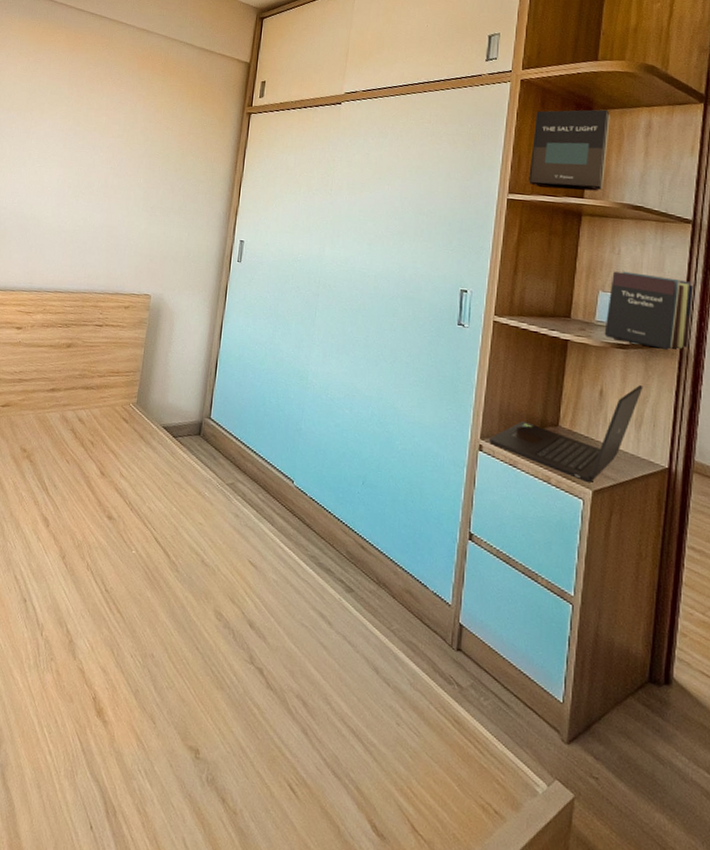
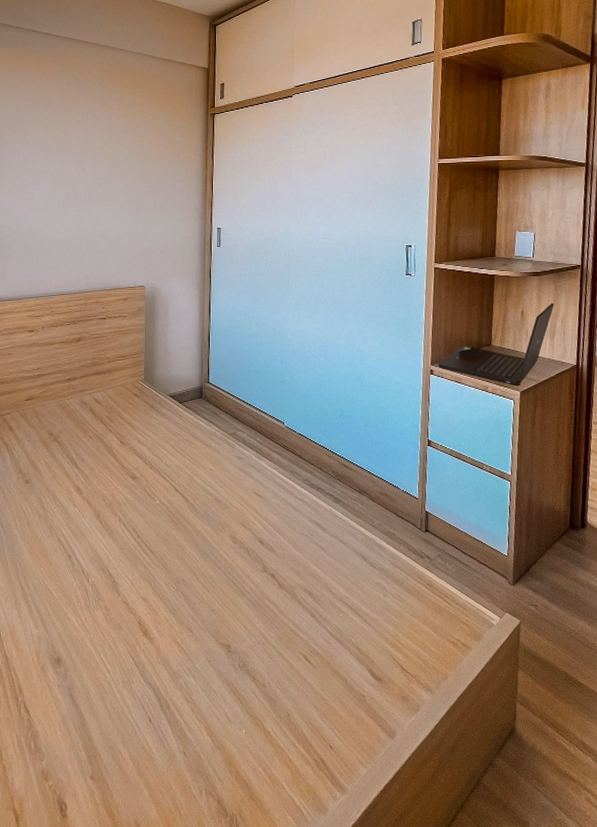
books: present [529,109,610,191] -> none [454,77,517,151]
books: present [604,271,694,351] -> none [522,212,589,273]

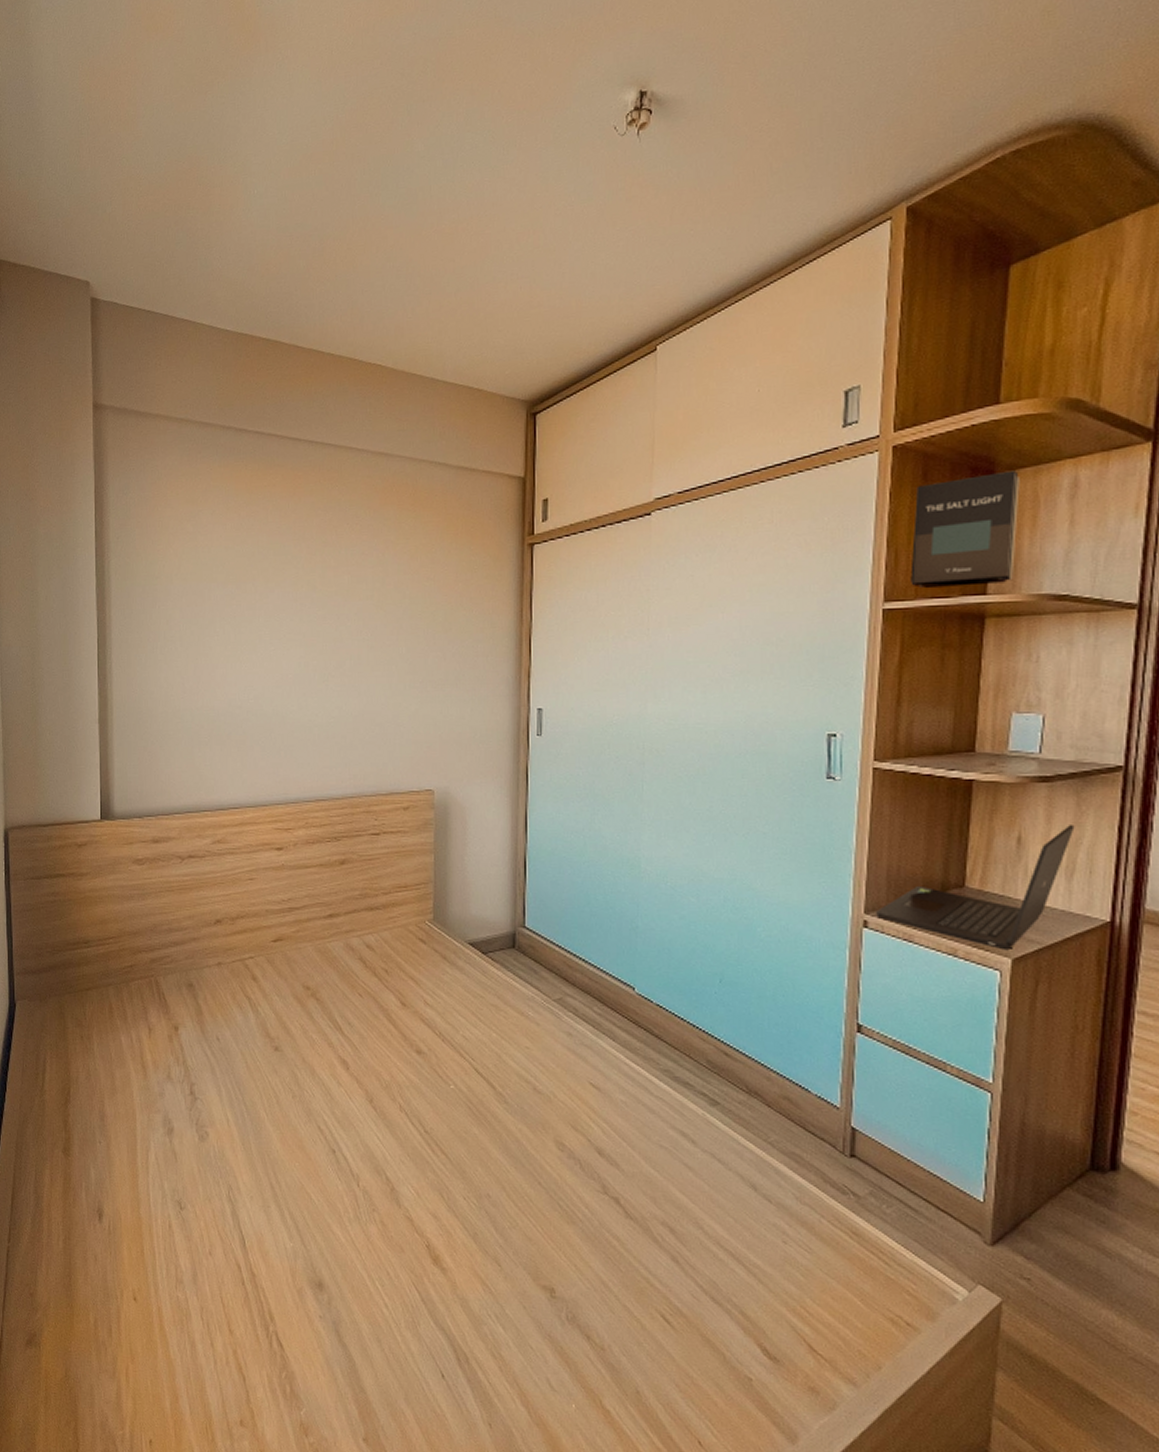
books: none [454,77,517,151] -> present [910,470,1020,589]

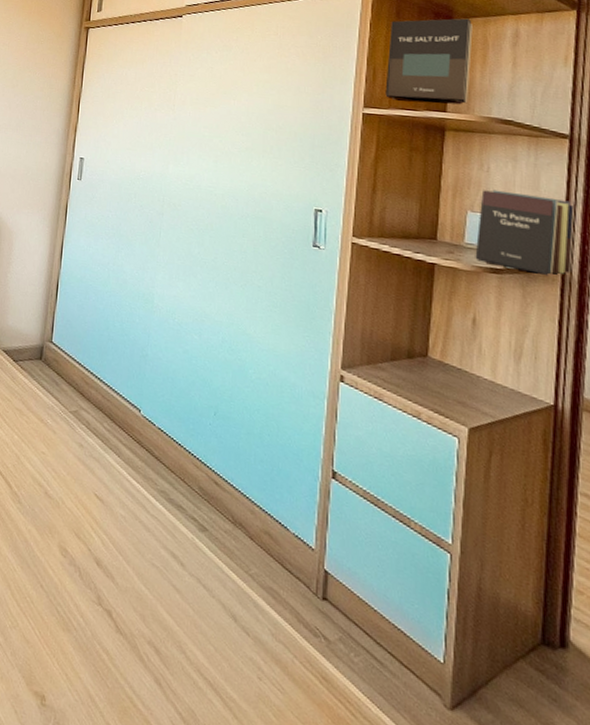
laptop: present [876,825,1075,951] -> none [351,313,522,420]
books: none [1021,683,1141,778] -> present [475,189,575,276]

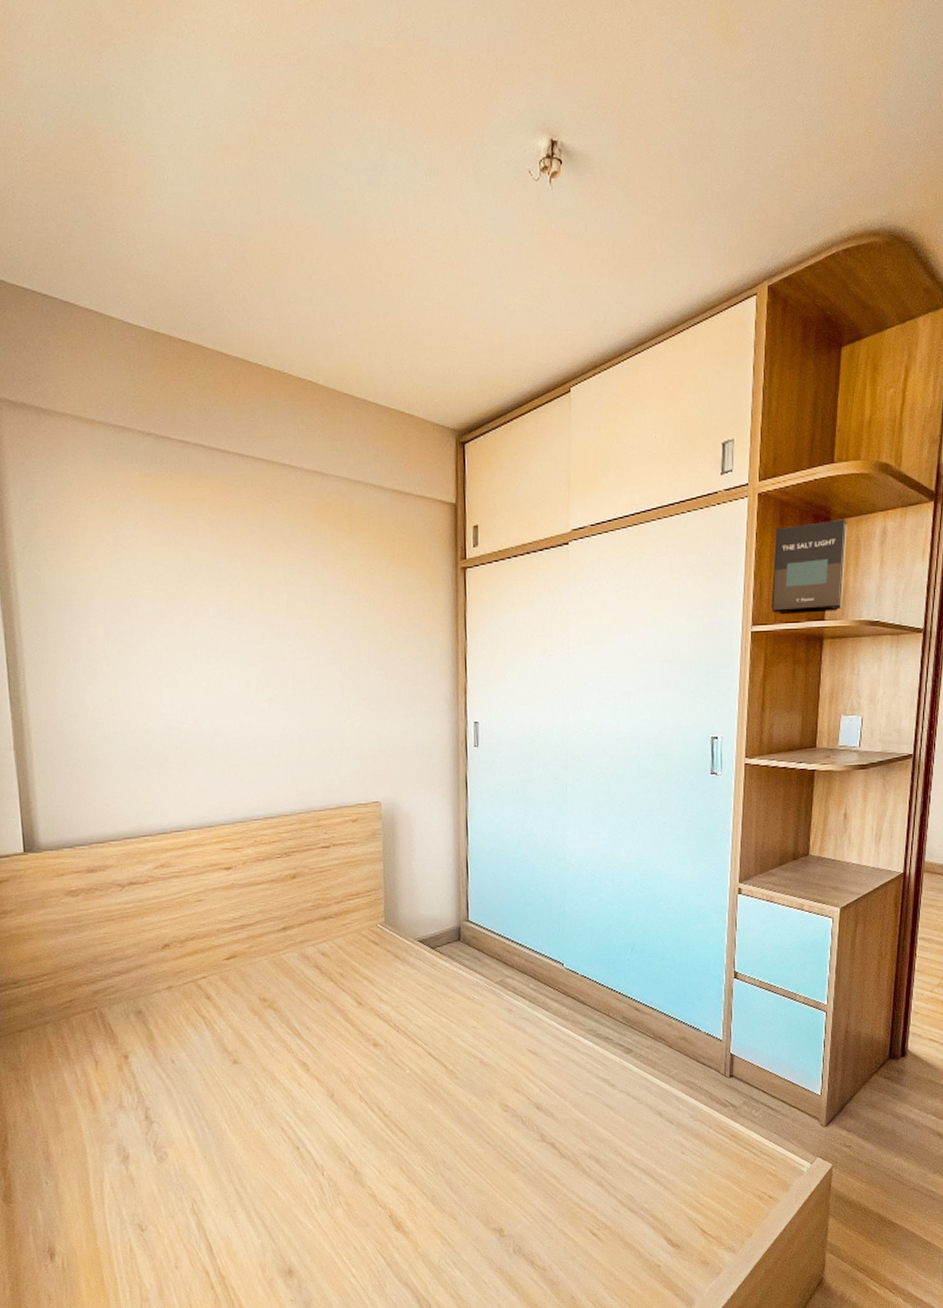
books: present [475,189,575,276] -> none [847,691,924,764]

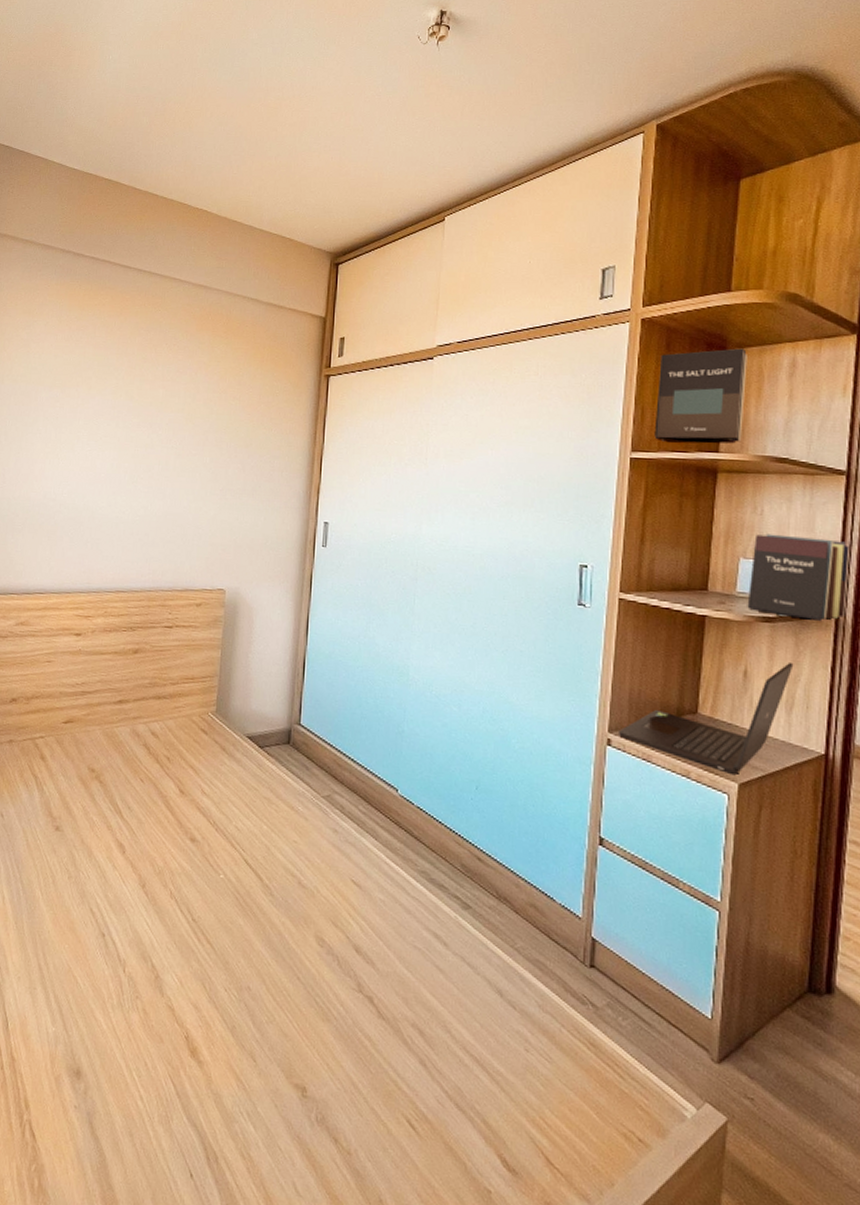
laptop: none [747,801,882,902] -> present [619,663,794,776]
books: none [847,691,924,764] -> present [747,534,850,622]

